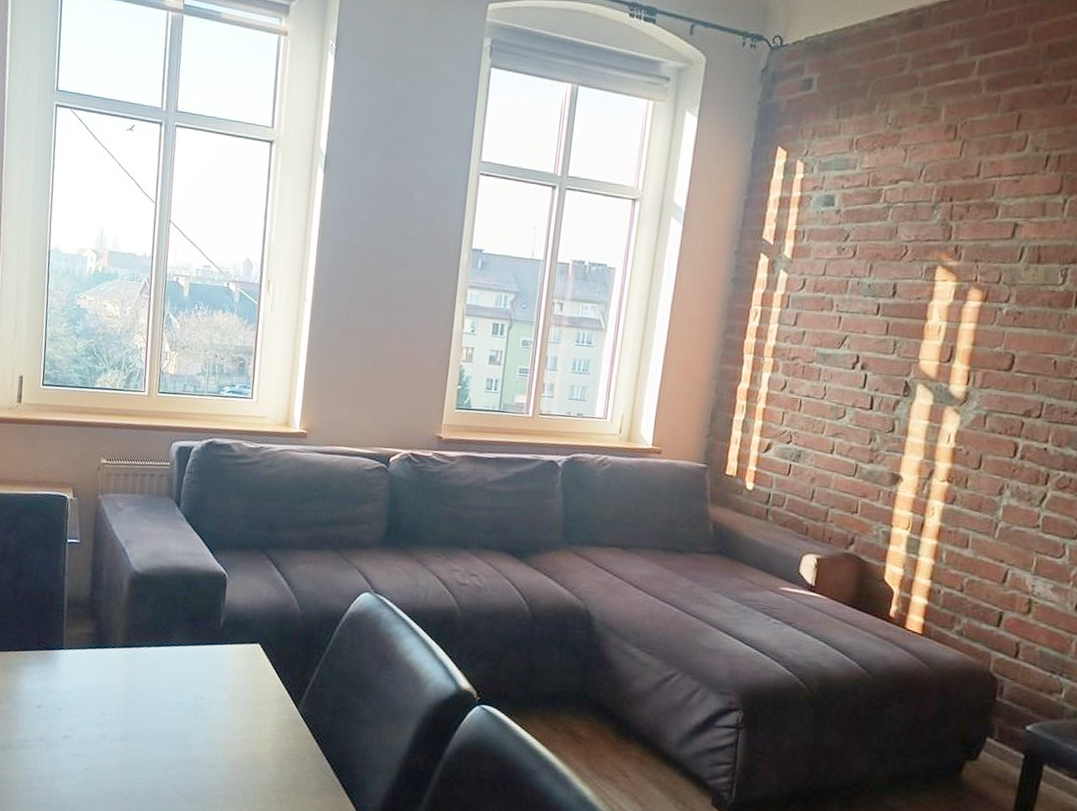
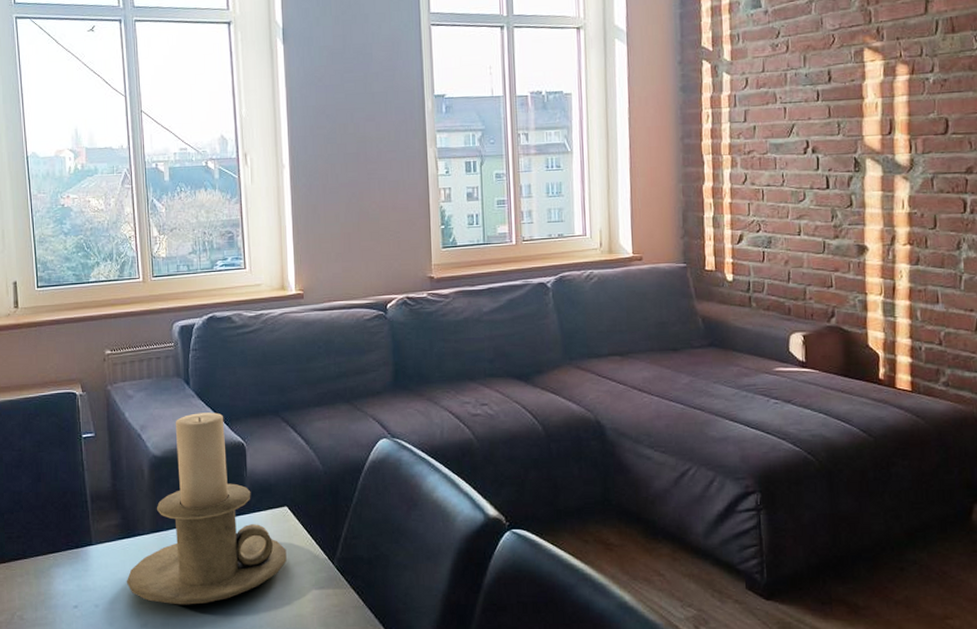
candle holder: none [91,536,253,726] -> present [126,412,287,605]

